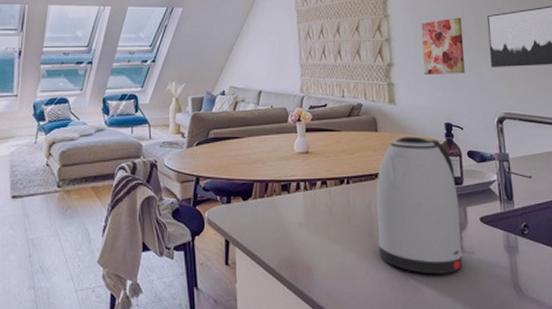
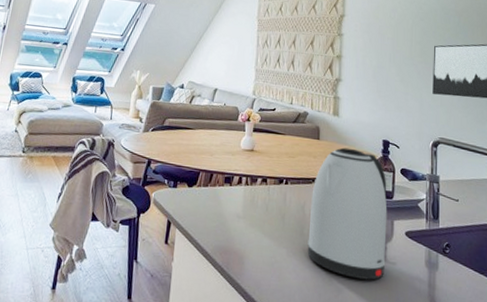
wall art: present [421,17,465,74] -> none [369,43,410,97]

